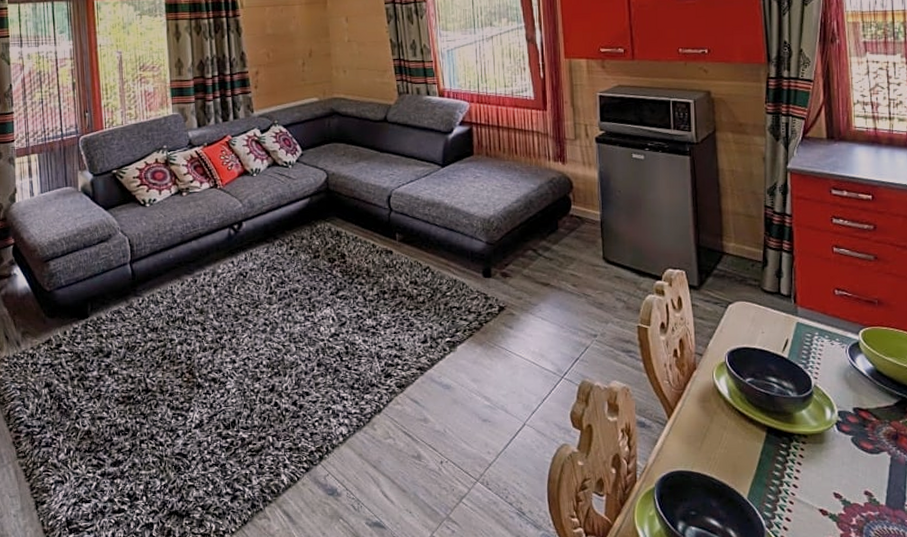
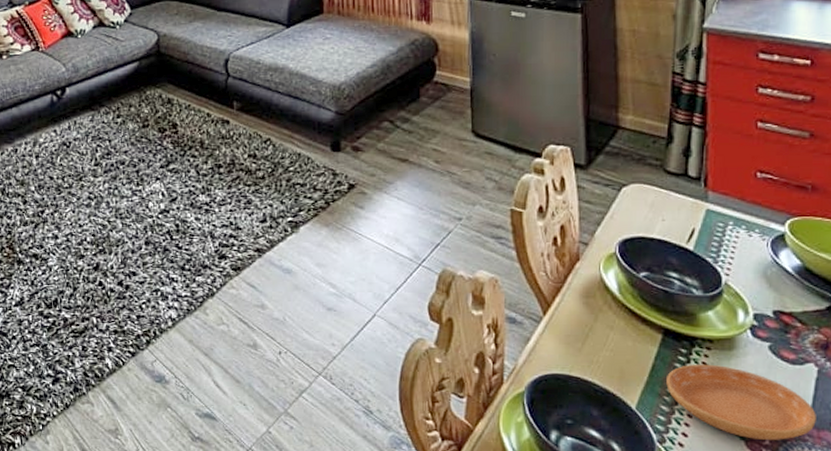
saucer: none [771,456,891,521] -> present [666,364,816,441]

